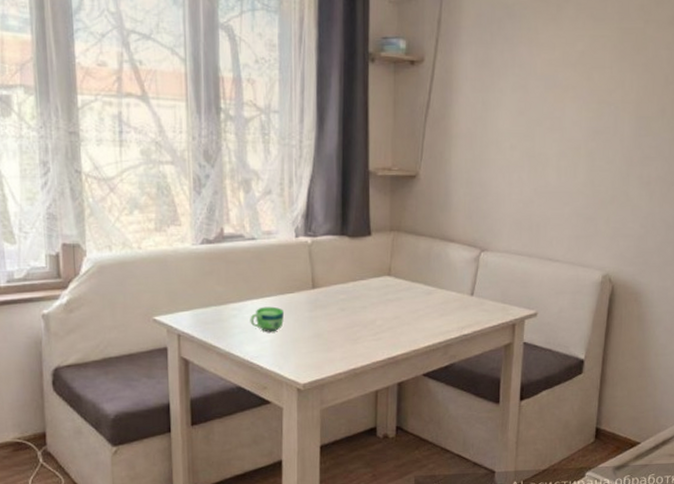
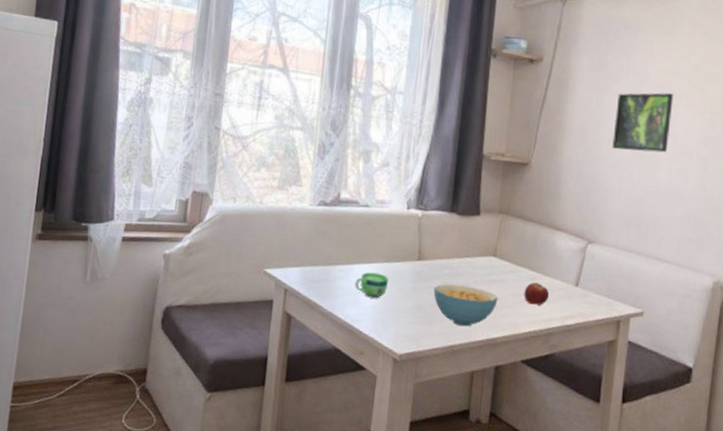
cereal bowl: none [331,308,396,349] -> present [433,284,498,327]
fruit: none [421,297,446,319] -> present [524,282,550,305]
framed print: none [500,86,560,152] -> present [612,92,674,153]

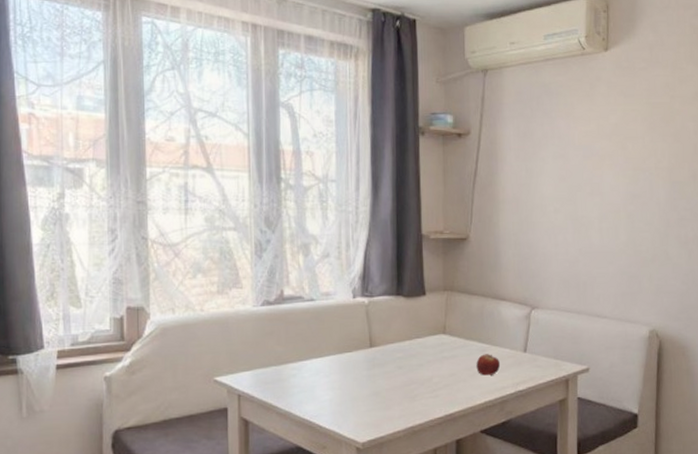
cup: present [354,272,388,298] -> none [309,365,342,392]
cereal bowl: present [433,284,498,327] -> none [388,366,452,407]
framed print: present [612,92,674,153] -> none [544,154,598,215]

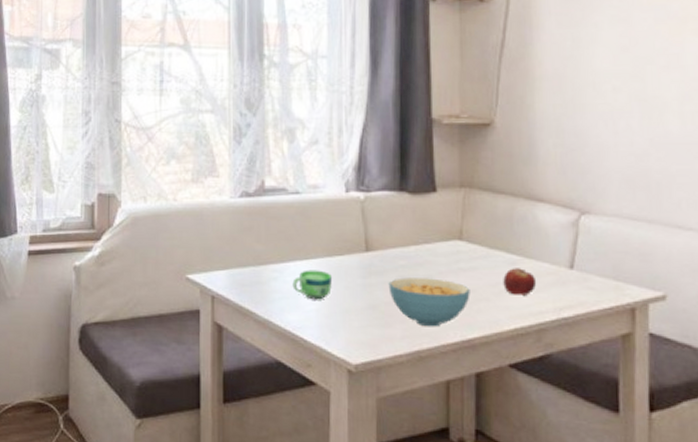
cup: none [309,365,342,392] -> present [292,270,332,300]
cereal bowl: none [388,366,452,407] -> present [388,277,470,327]

